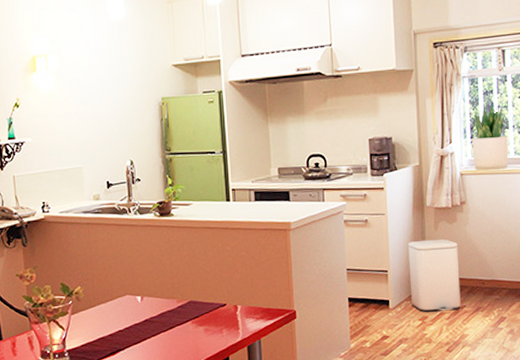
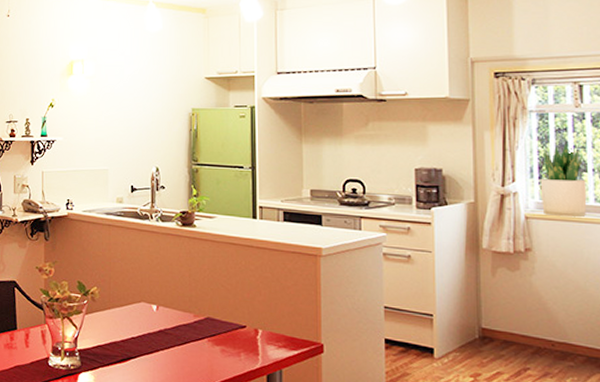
pedal bin: present [408,239,461,312] -> none [459,285,524,372]

